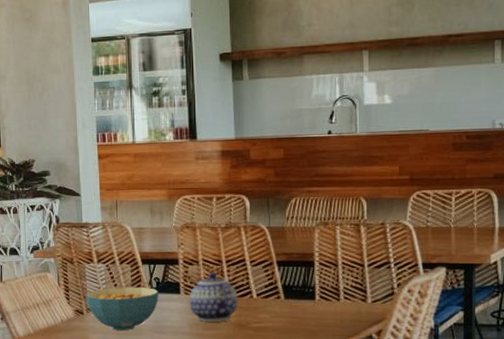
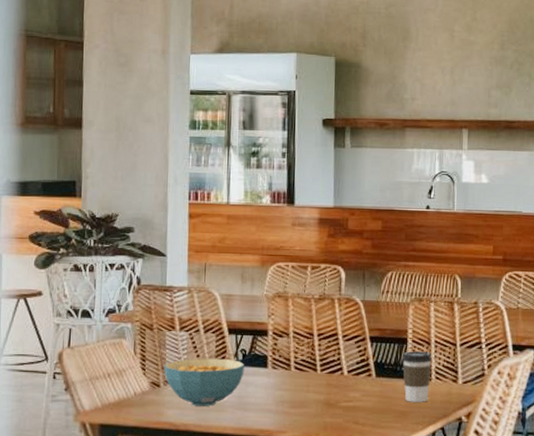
teapot: present [189,272,238,323] -> none [276,345,328,401]
coffee cup: none [309,273,340,322] -> present [402,351,432,402]

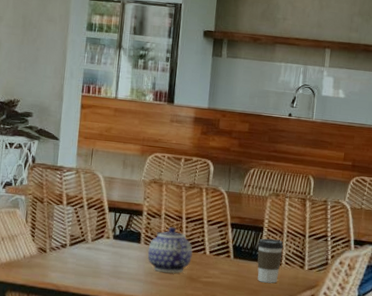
cereal bowl: present [163,358,245,406] -> none [50,230,121,273]
teapot: none [276,345,328,401] -> present [147,226,193,274]

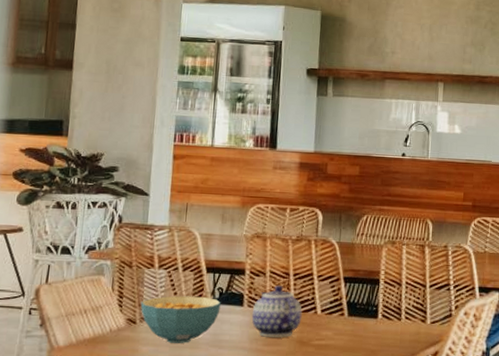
cereal bowl: none [50,230,121,273] -> present [140,296,221,343]
coffee cup: present [257,238,284,283] -> none [373,291,403,342]

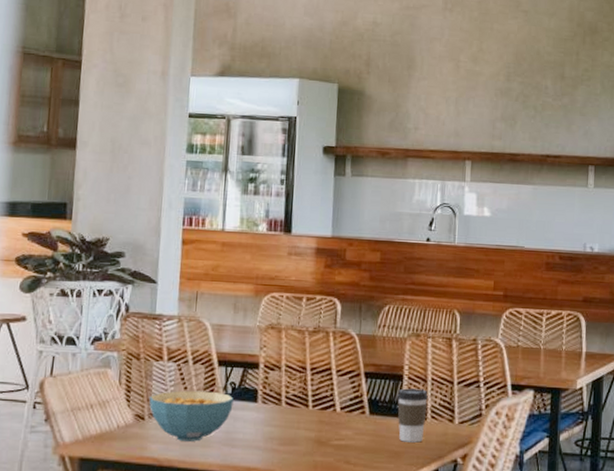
teapot: present [251,284,302,339] -> none [266,379,320,438]
coffee cup: none [373,291,403,342] -> present [397,388,428,443]

